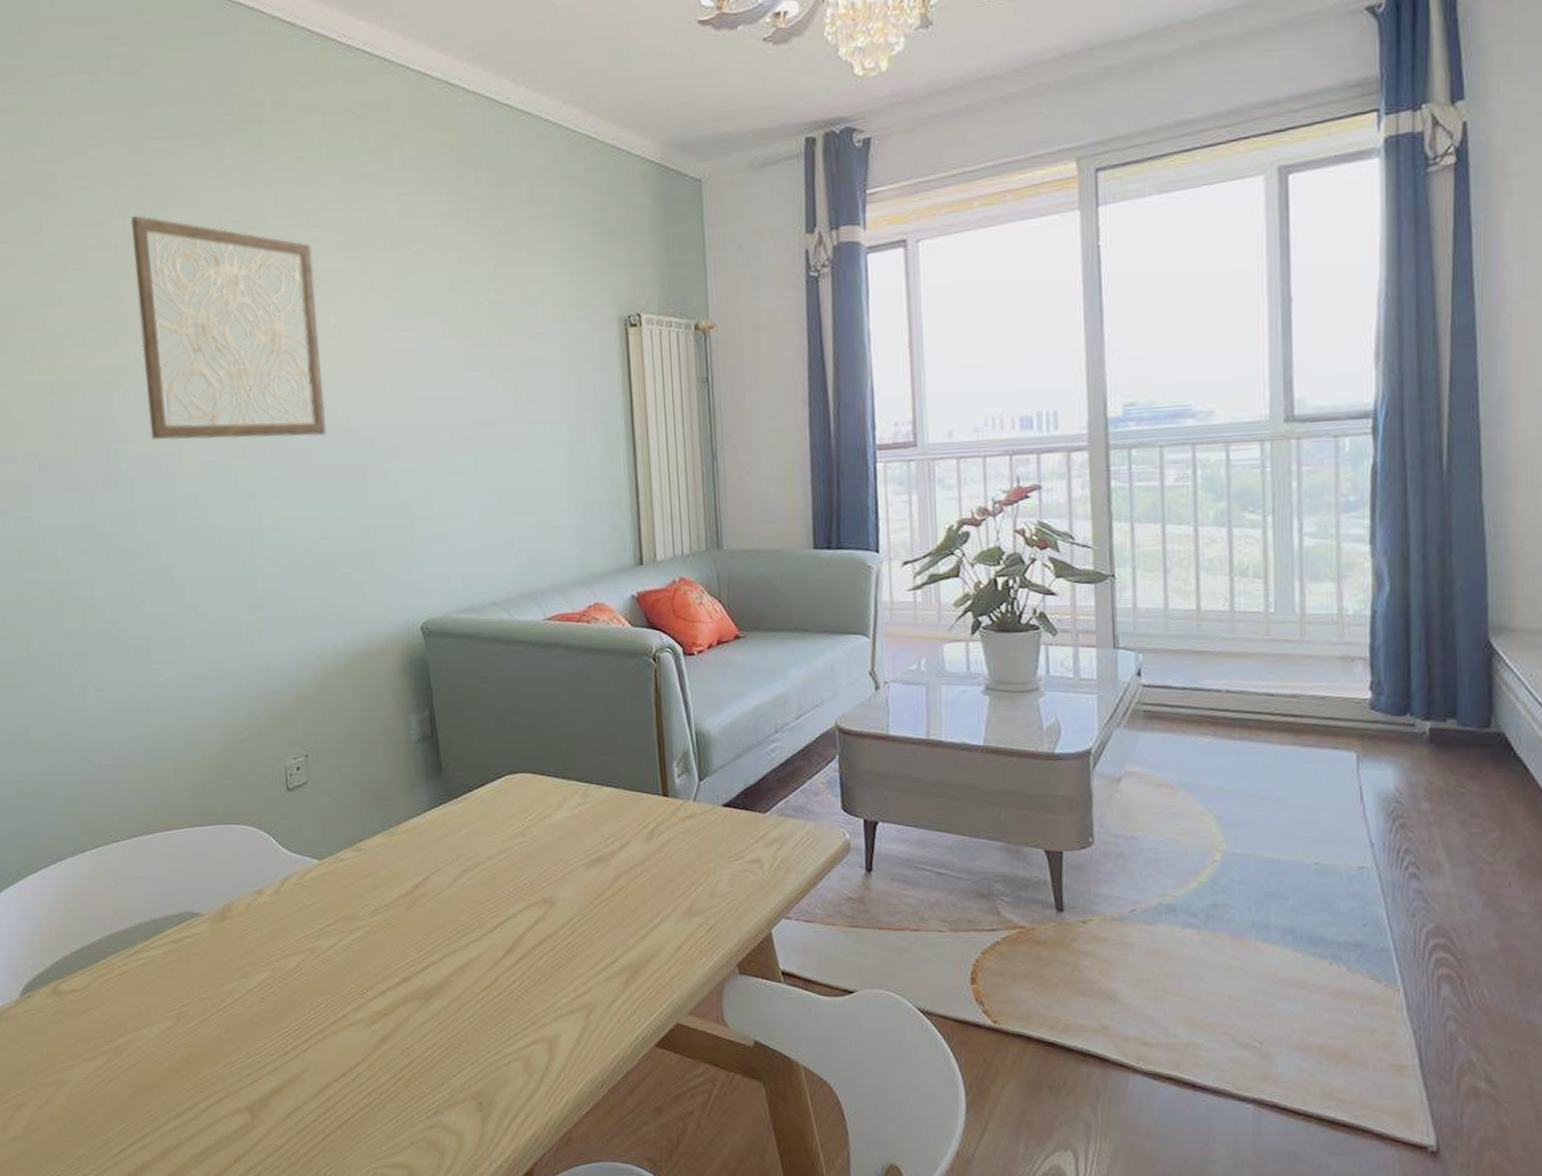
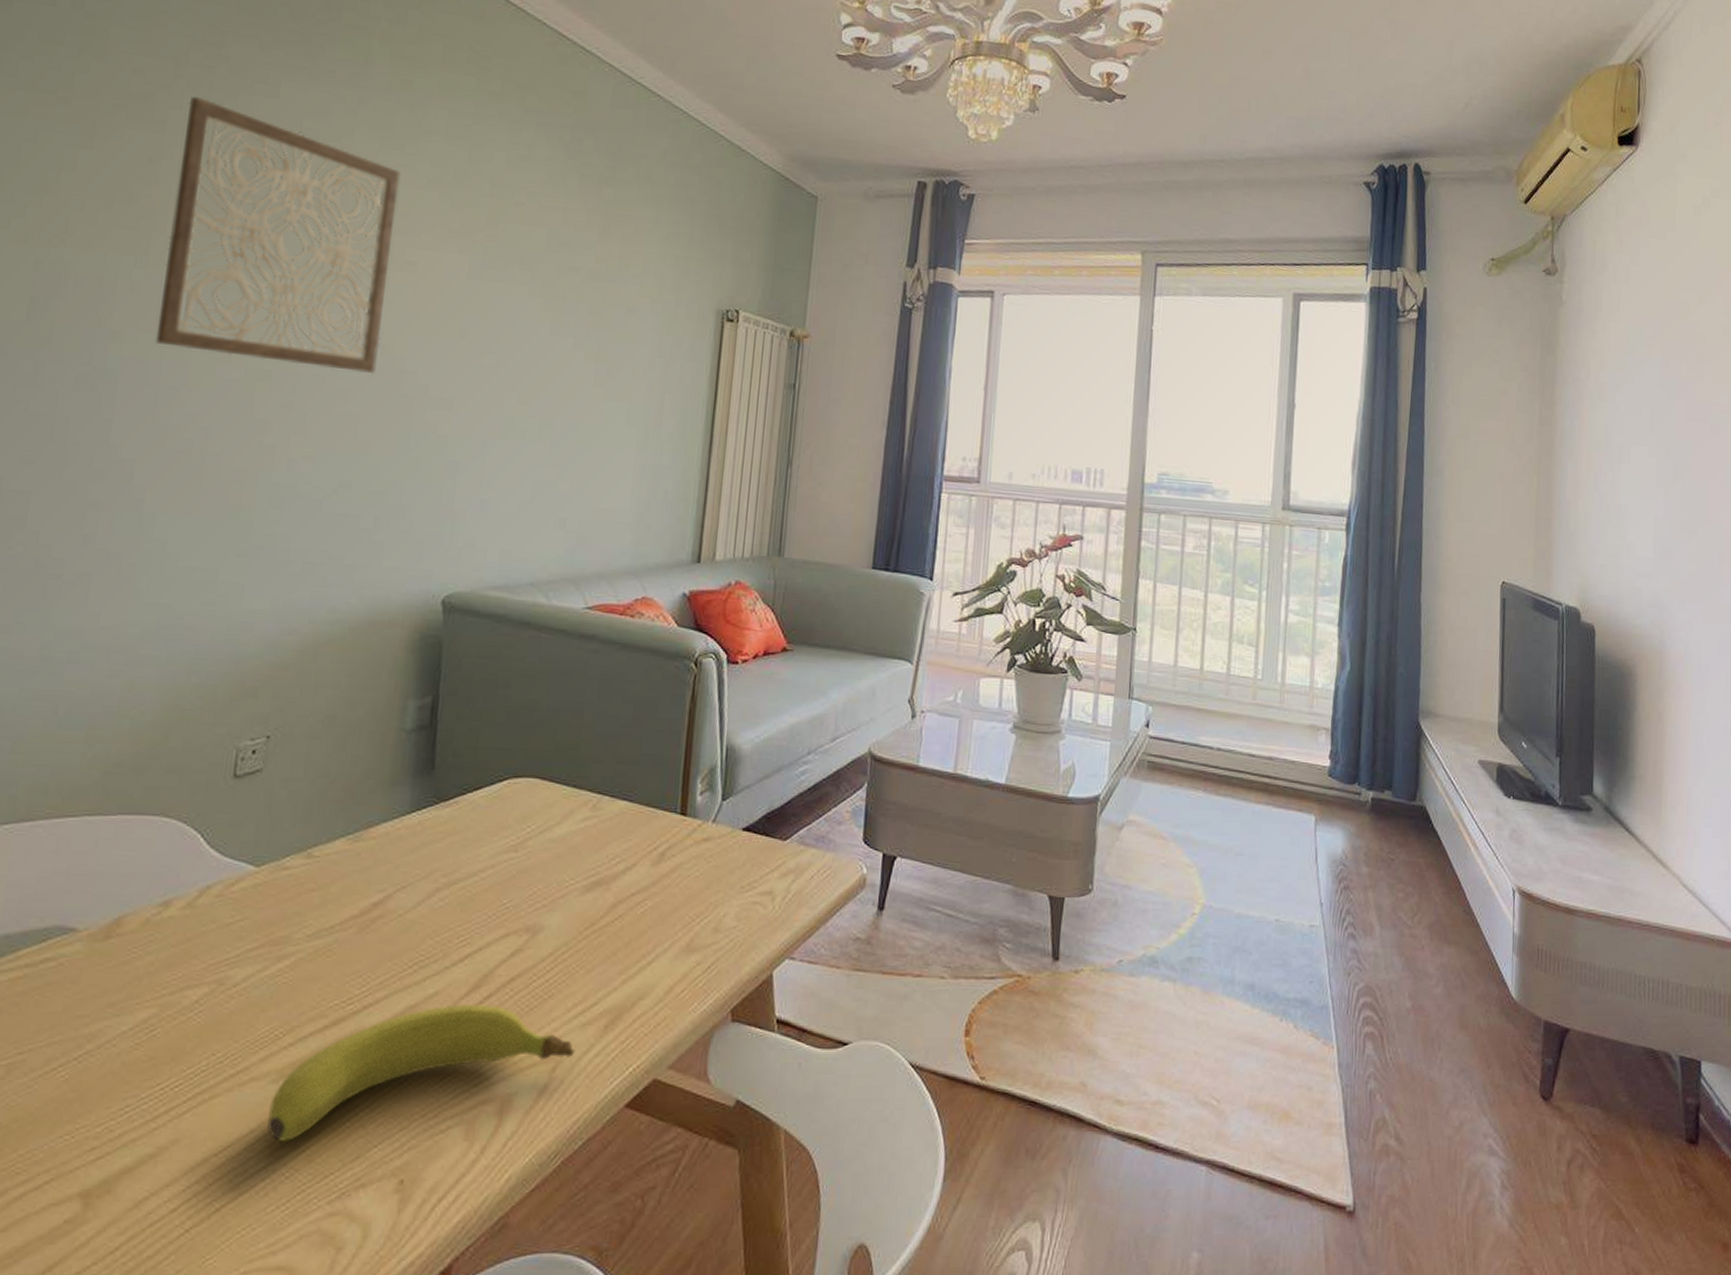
fruit: none [368,963,604,1072] -> present [266,1003,575,1143]

